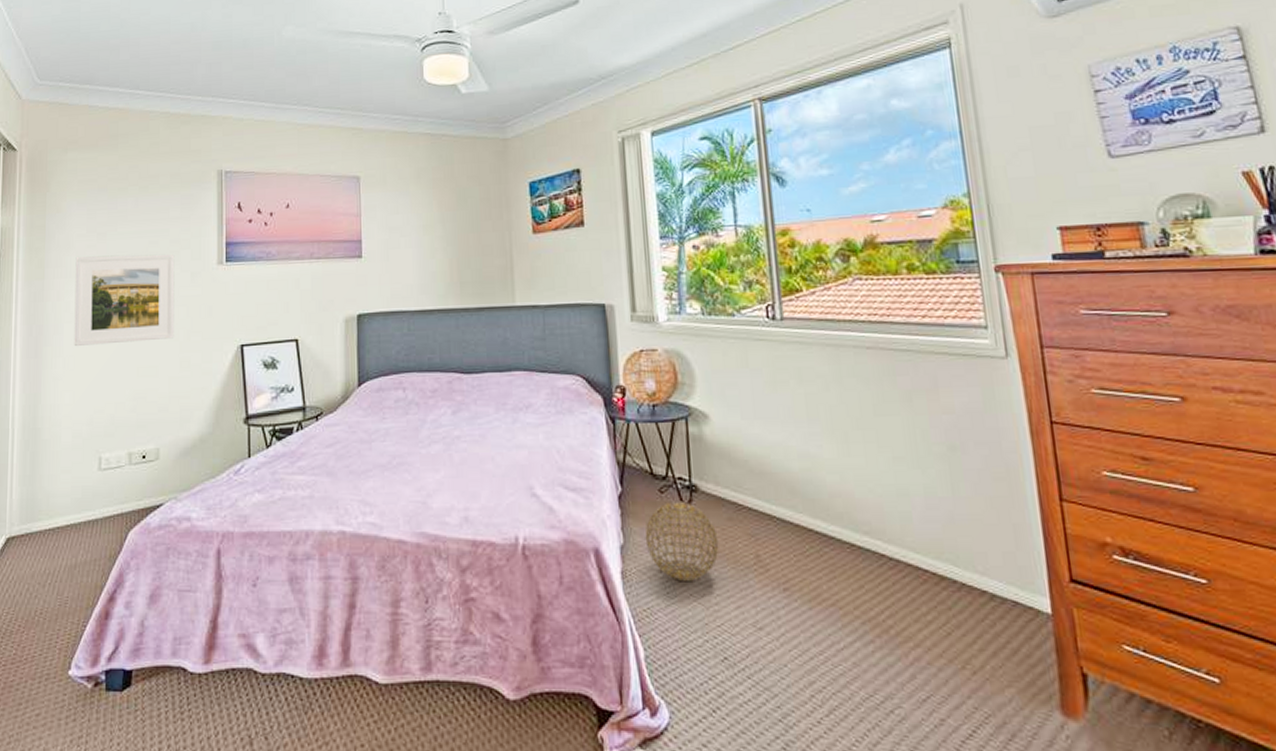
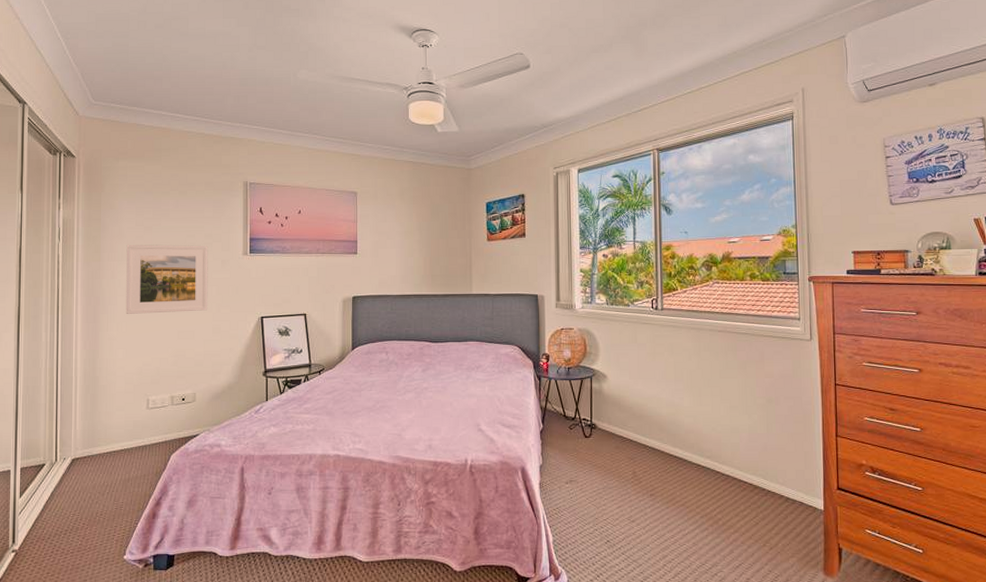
lantern: present [645,500,719,582] -> none [557,434,608,490]

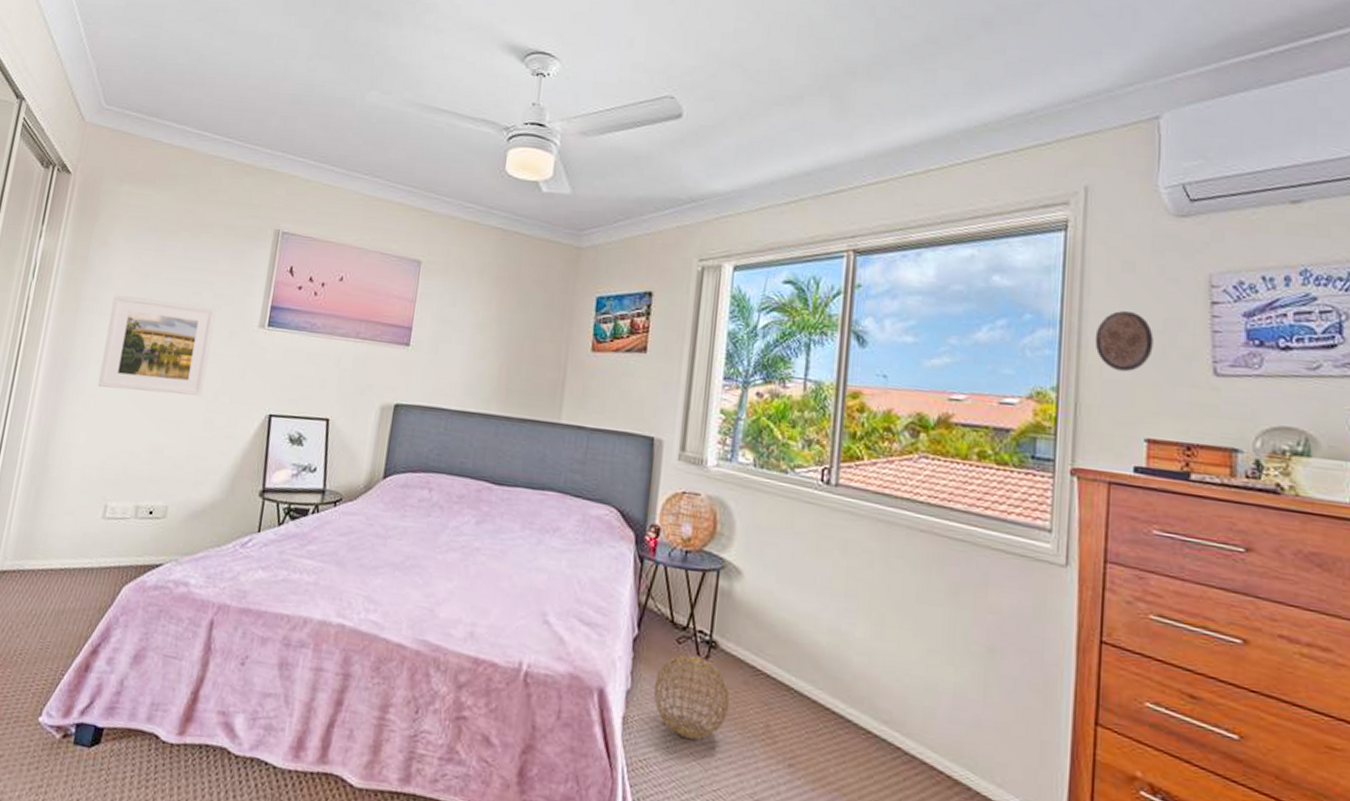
lantern: none [557,434,608,490] -> present [653,653,730,741]
decorative medallion: none [816,170,853,210] -> present [1094,311,1154,372]

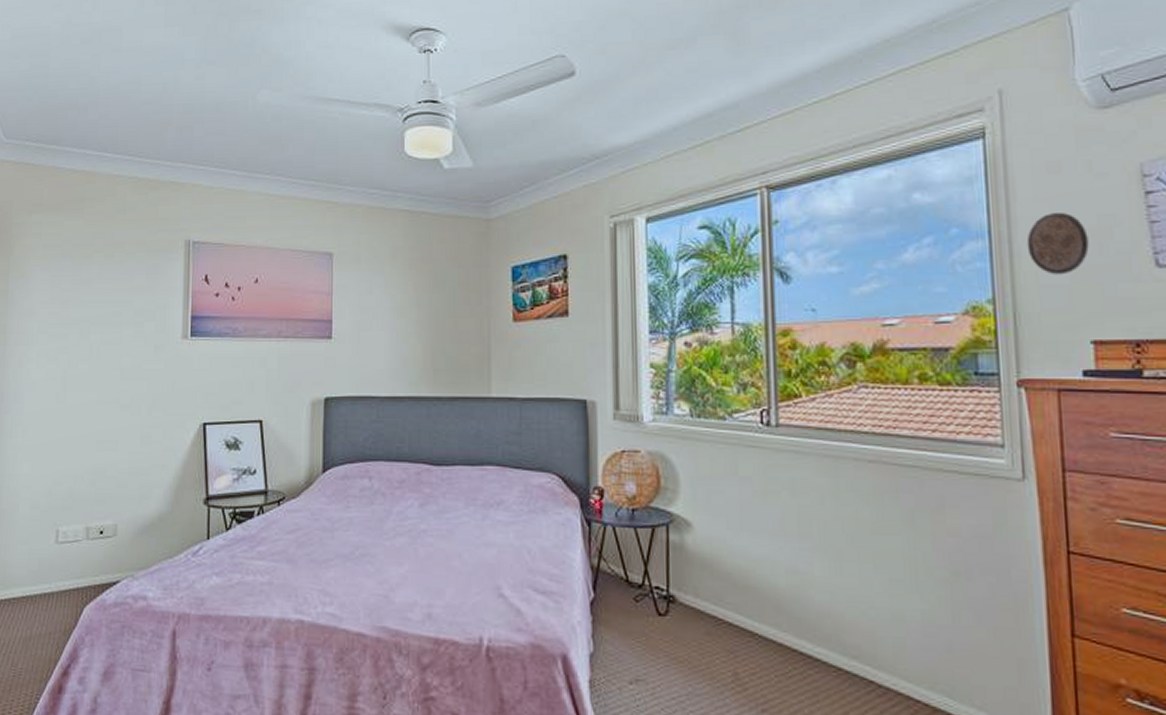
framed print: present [97,294,216,396] -> none [34,323,139,416]
lantern: present [653,653,730,741] -> none [616,610,695,696]

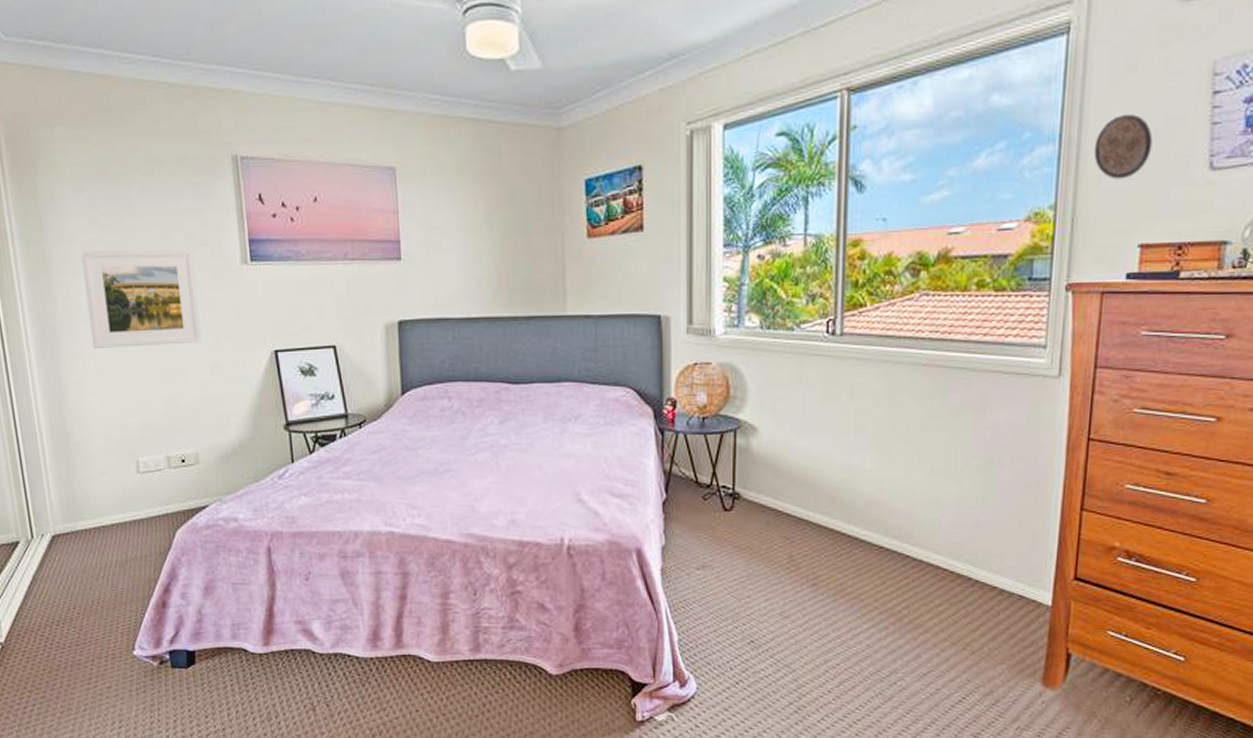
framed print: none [34,323,139,416] -> present [80,250,202,348]

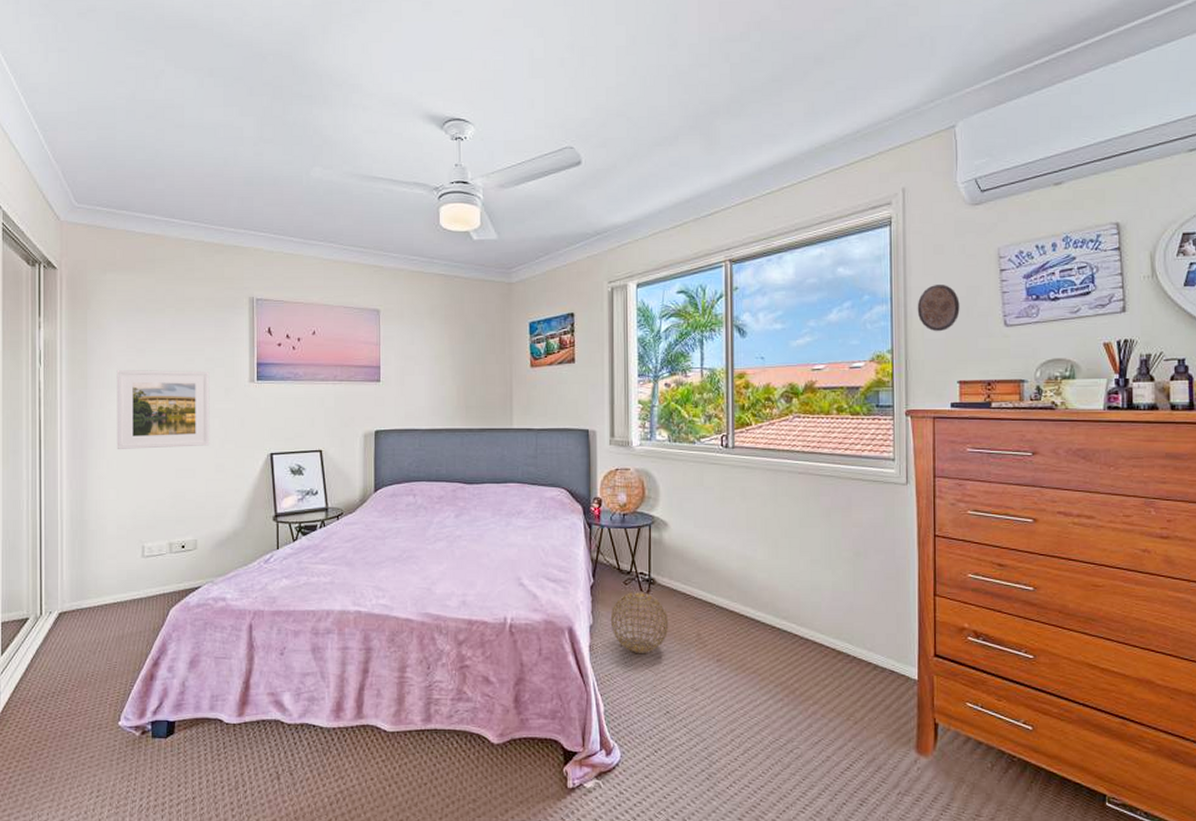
lantern: none [686,507,756,578] -> present [610,591,669,654]

